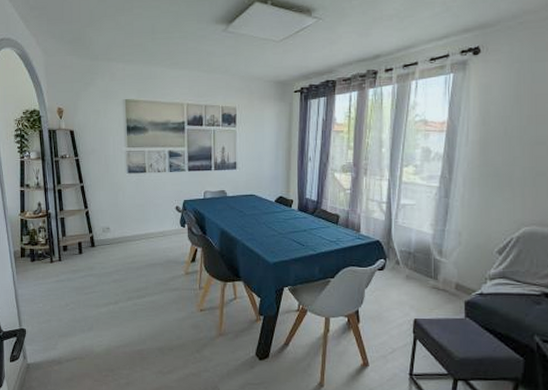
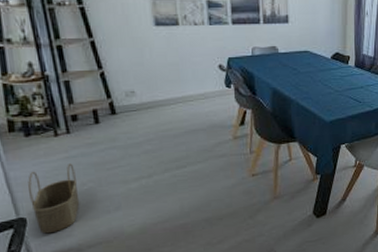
wicker basket: none [30,286,63,345] -> present [28,163,80,234]

